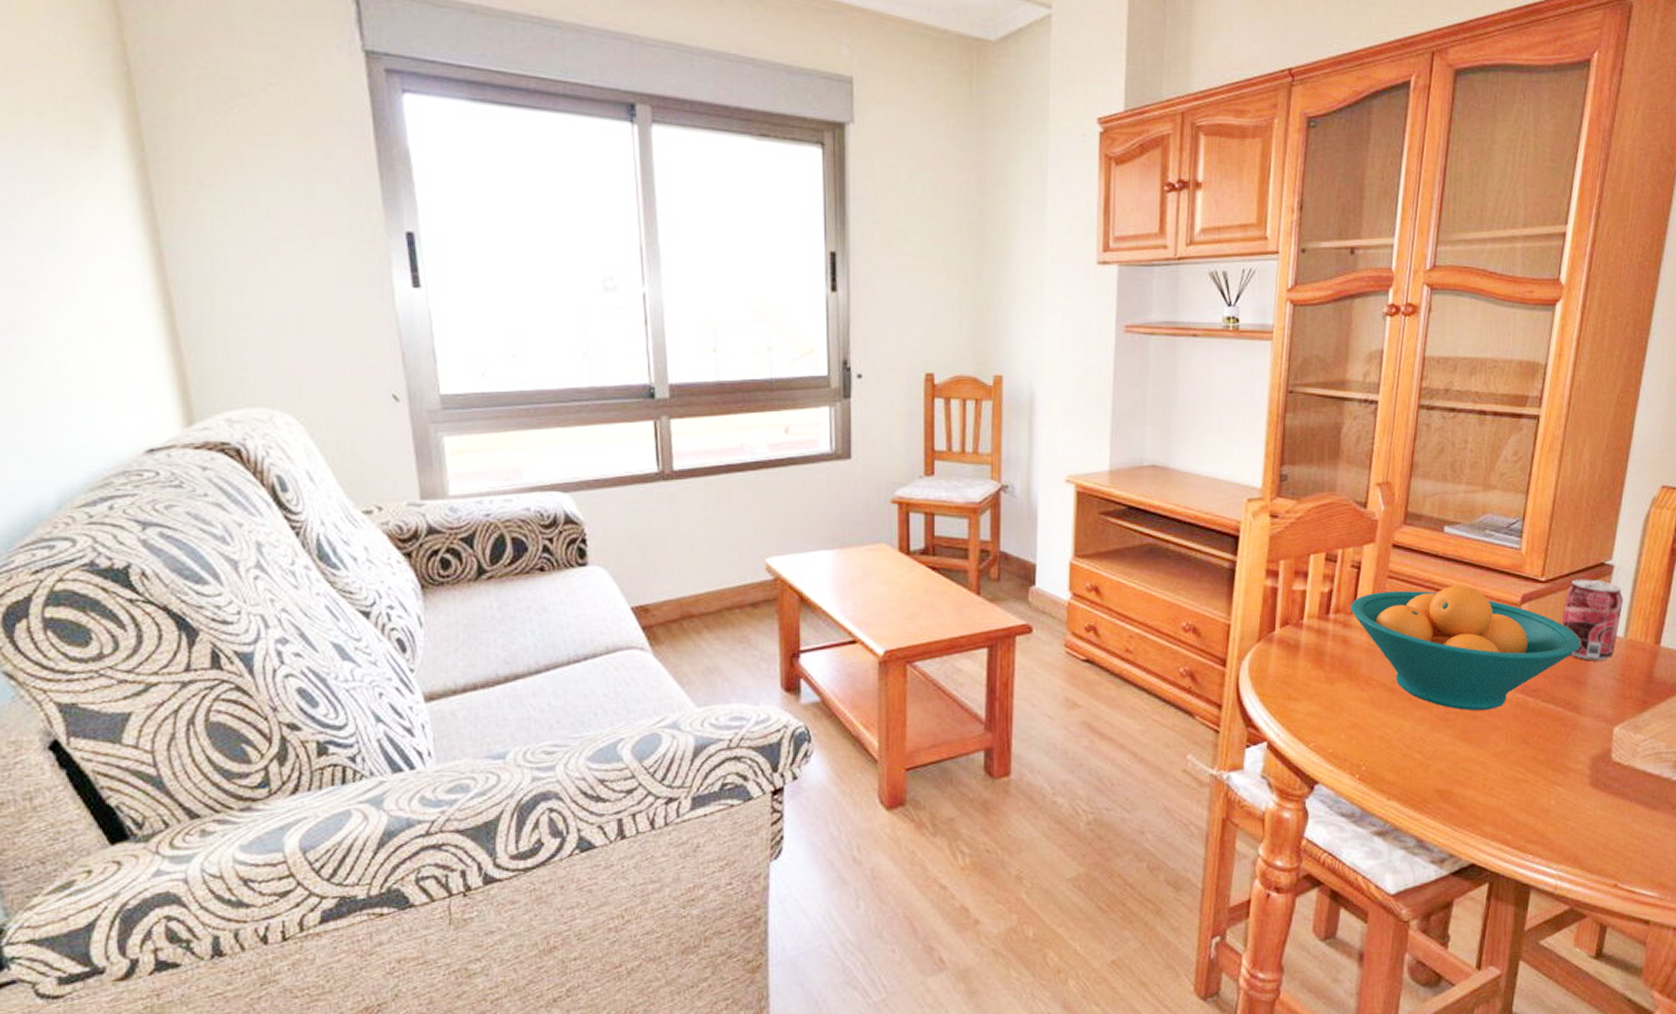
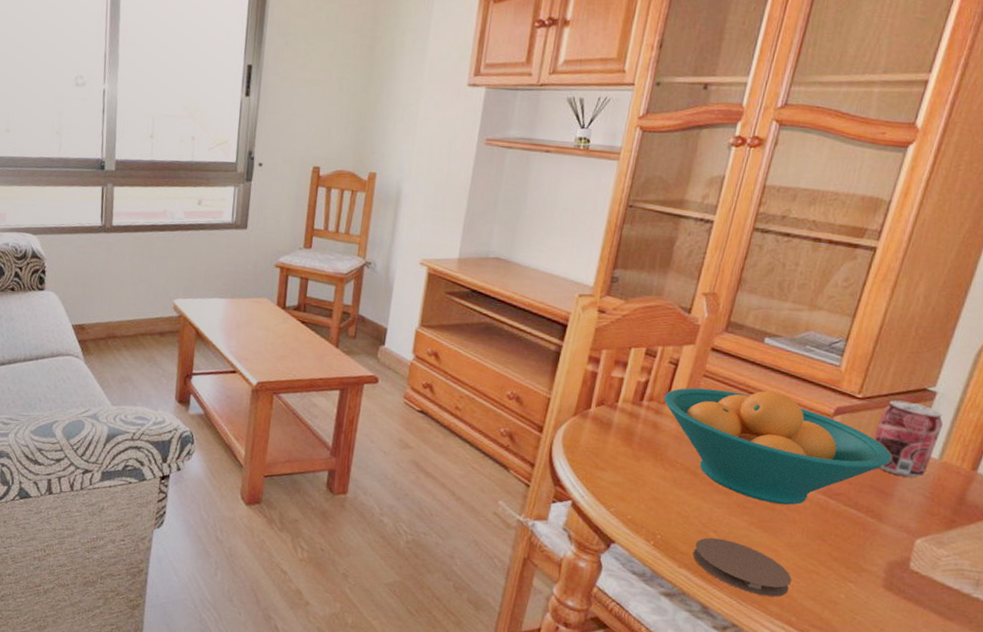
coaster: none [1400,760,1502,816] -> present [692,537,792,597]

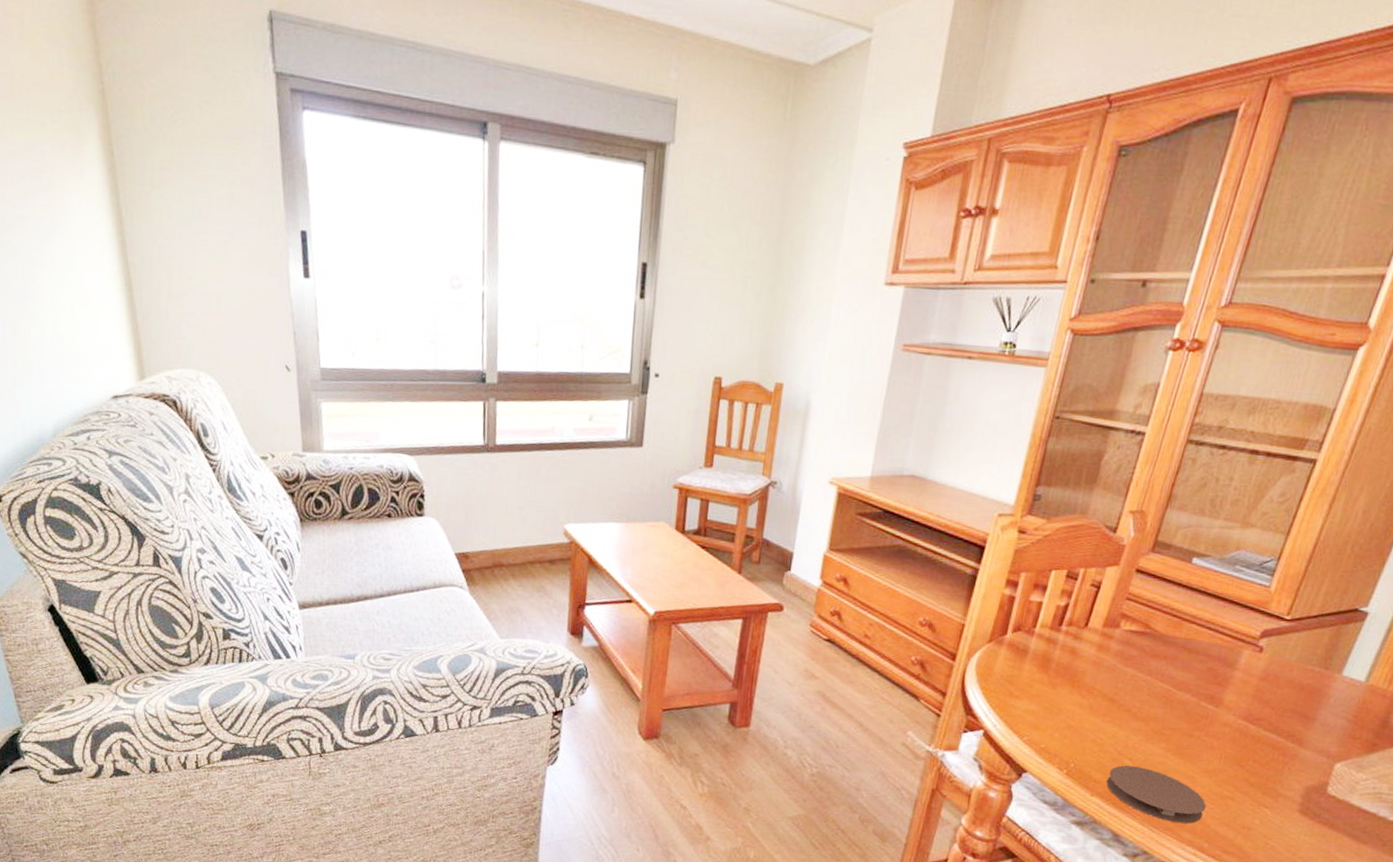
fruit bowl: present [663,387,892,505] -> none [1083,611,1318,731]
beverage can: present [873,400,944,477] -> none [1299,621,1373,701]

